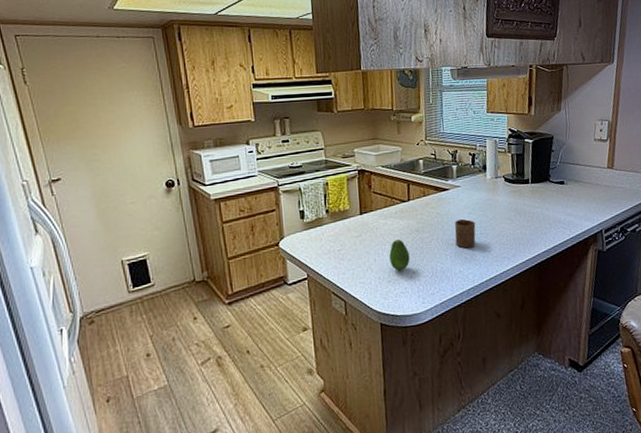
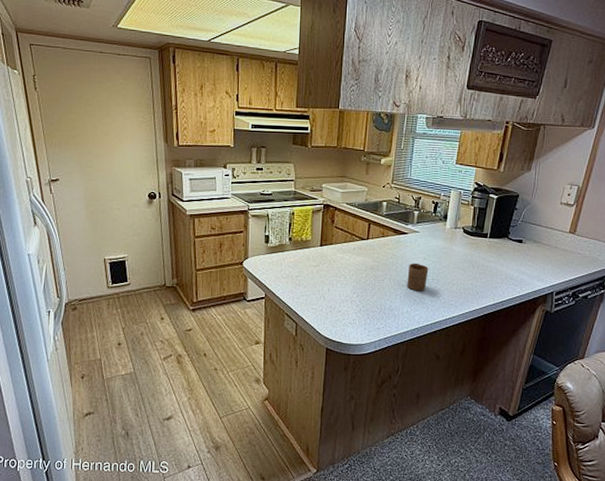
fruit: present [389,239,410,271] -> none [342,274,362,303]

